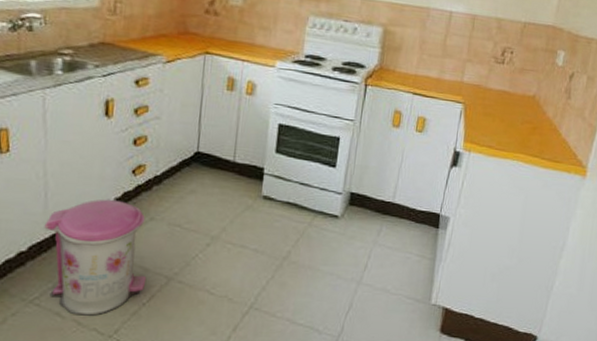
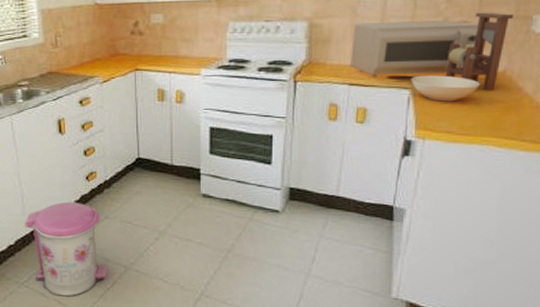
microwave: none [416,36,519,96] -> present [350,19,478,77]
bowl: none [463,91,516,119] -> present [410,75,480,102]
paper towel holder: none [491,41,544,112] -> present [445,12,513,90]

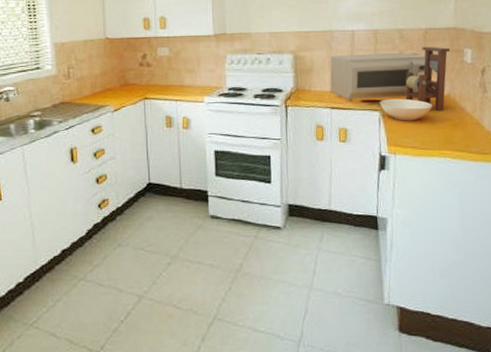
trash can: present [24,201,108,297] -> none [35,231,122,335]

